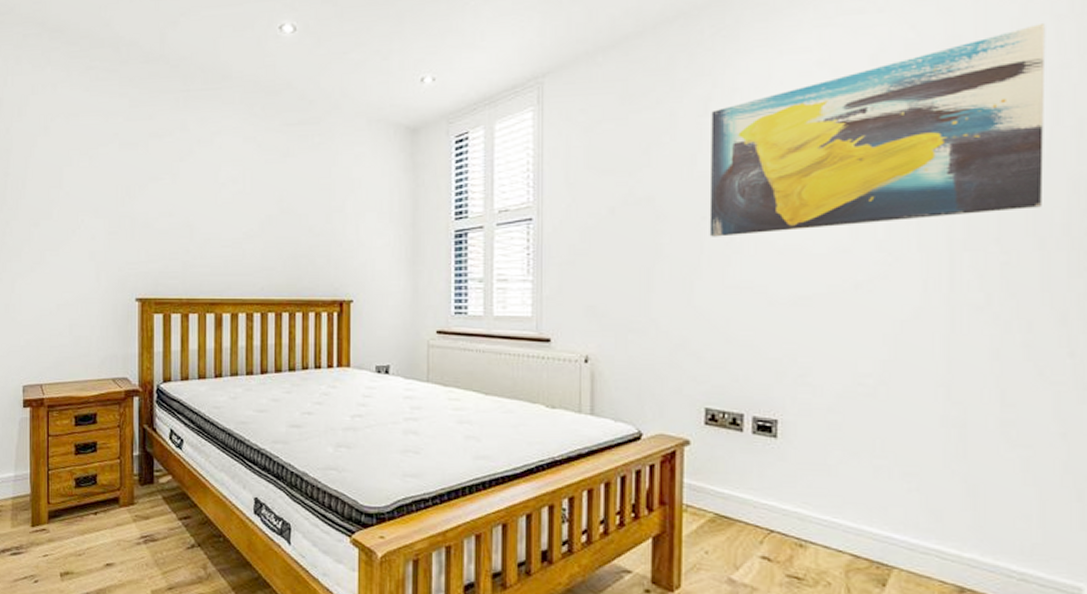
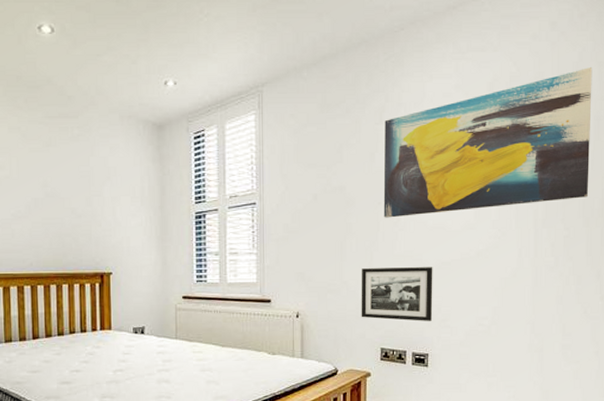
picture frame: none [676,302,785,376] -> present [361,267,433,321]

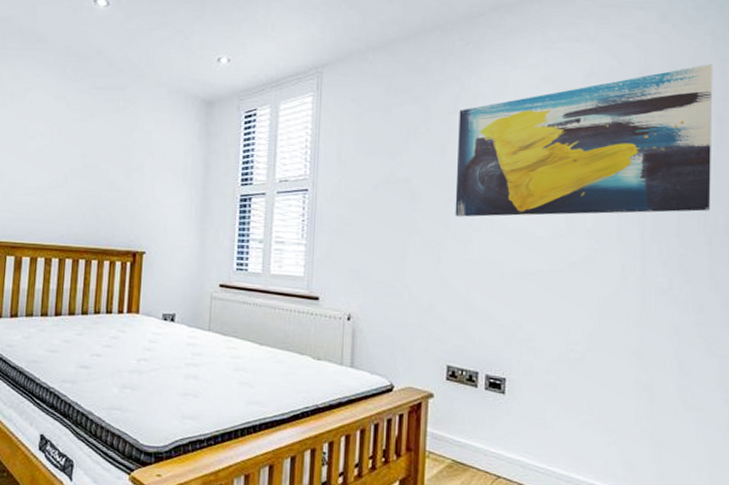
picture frame: present [361,267,433,321] -> none [424,271,514,340]

